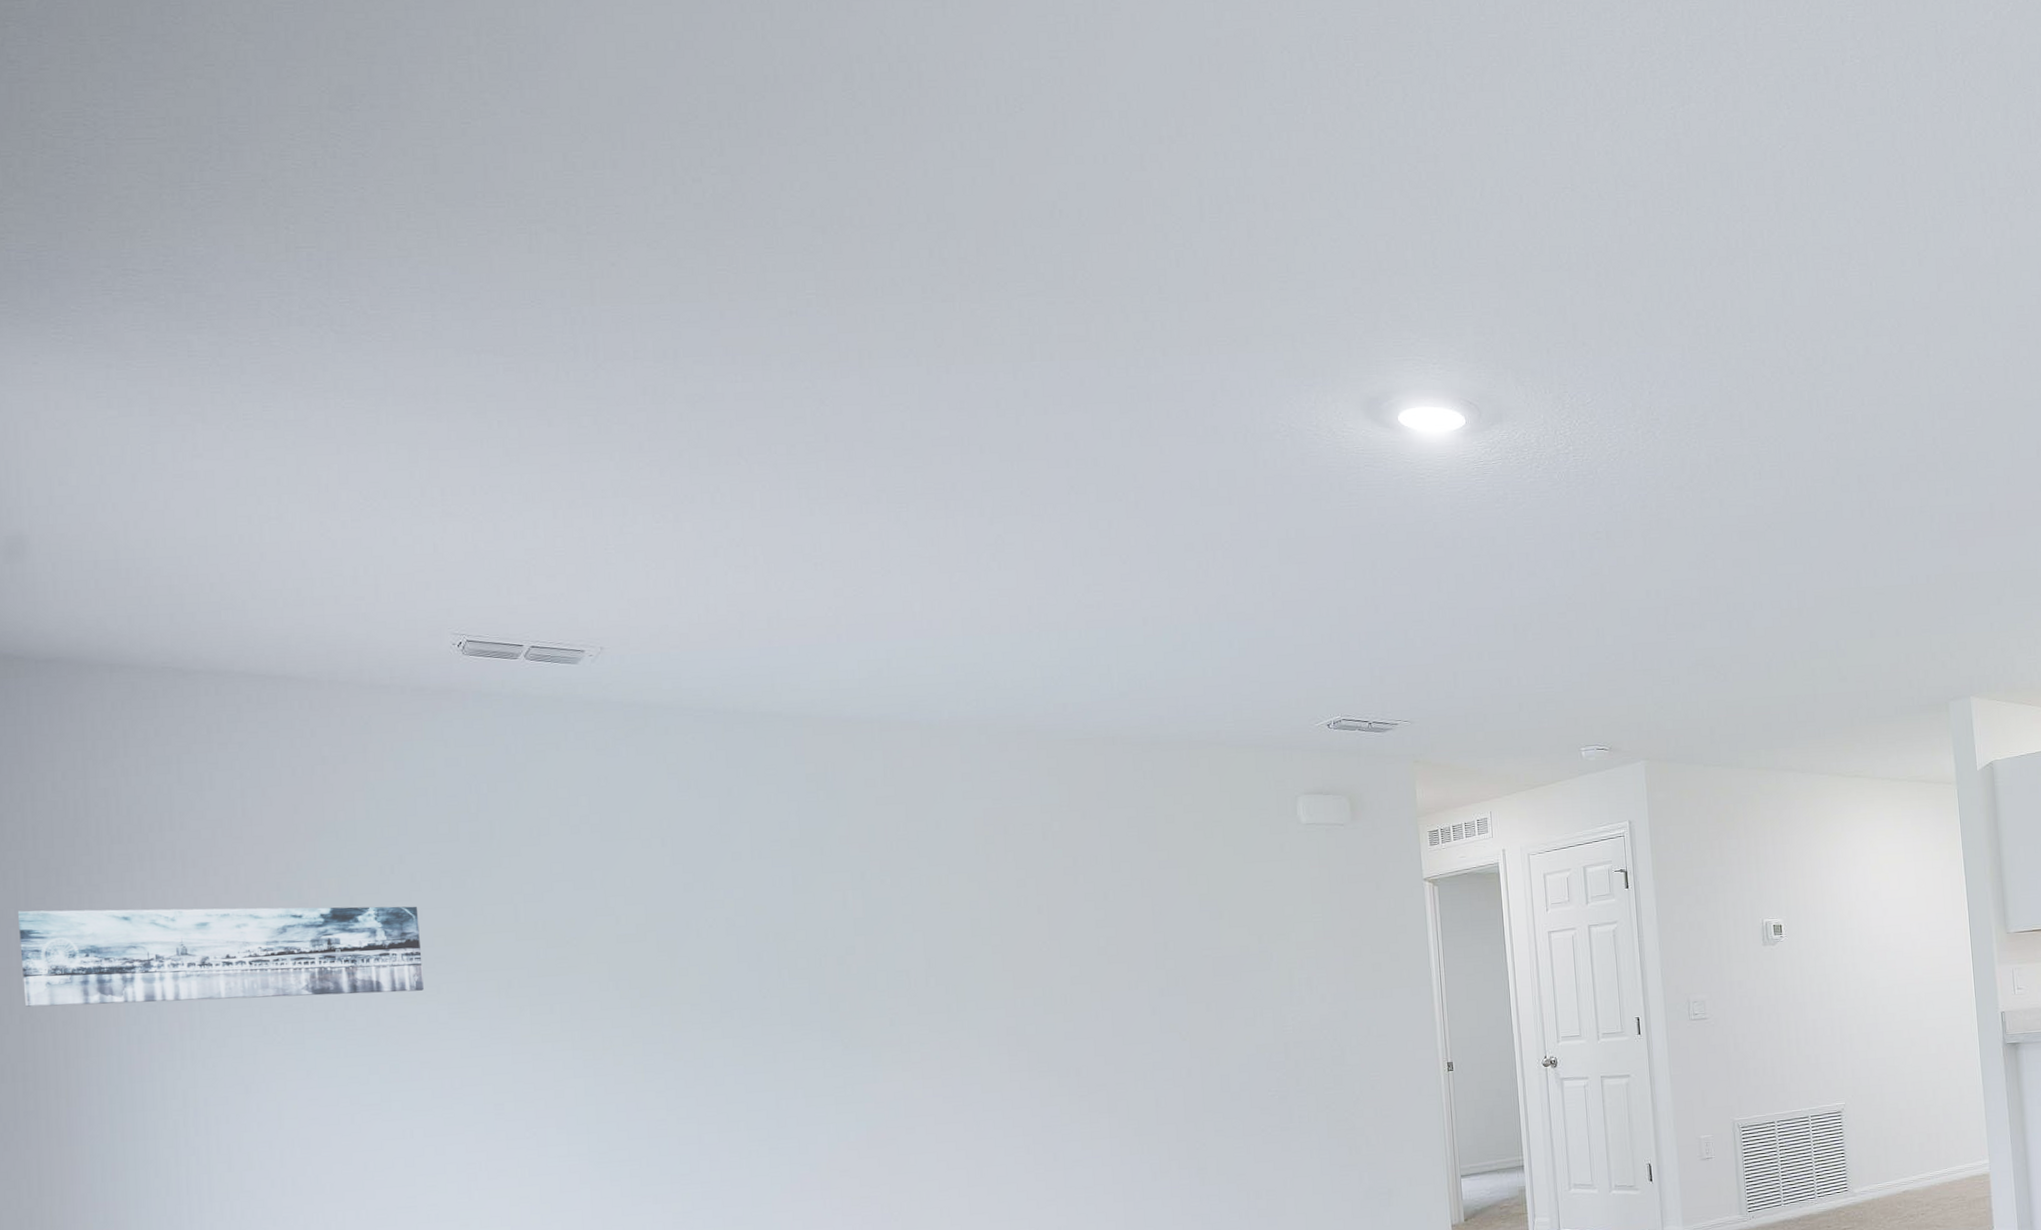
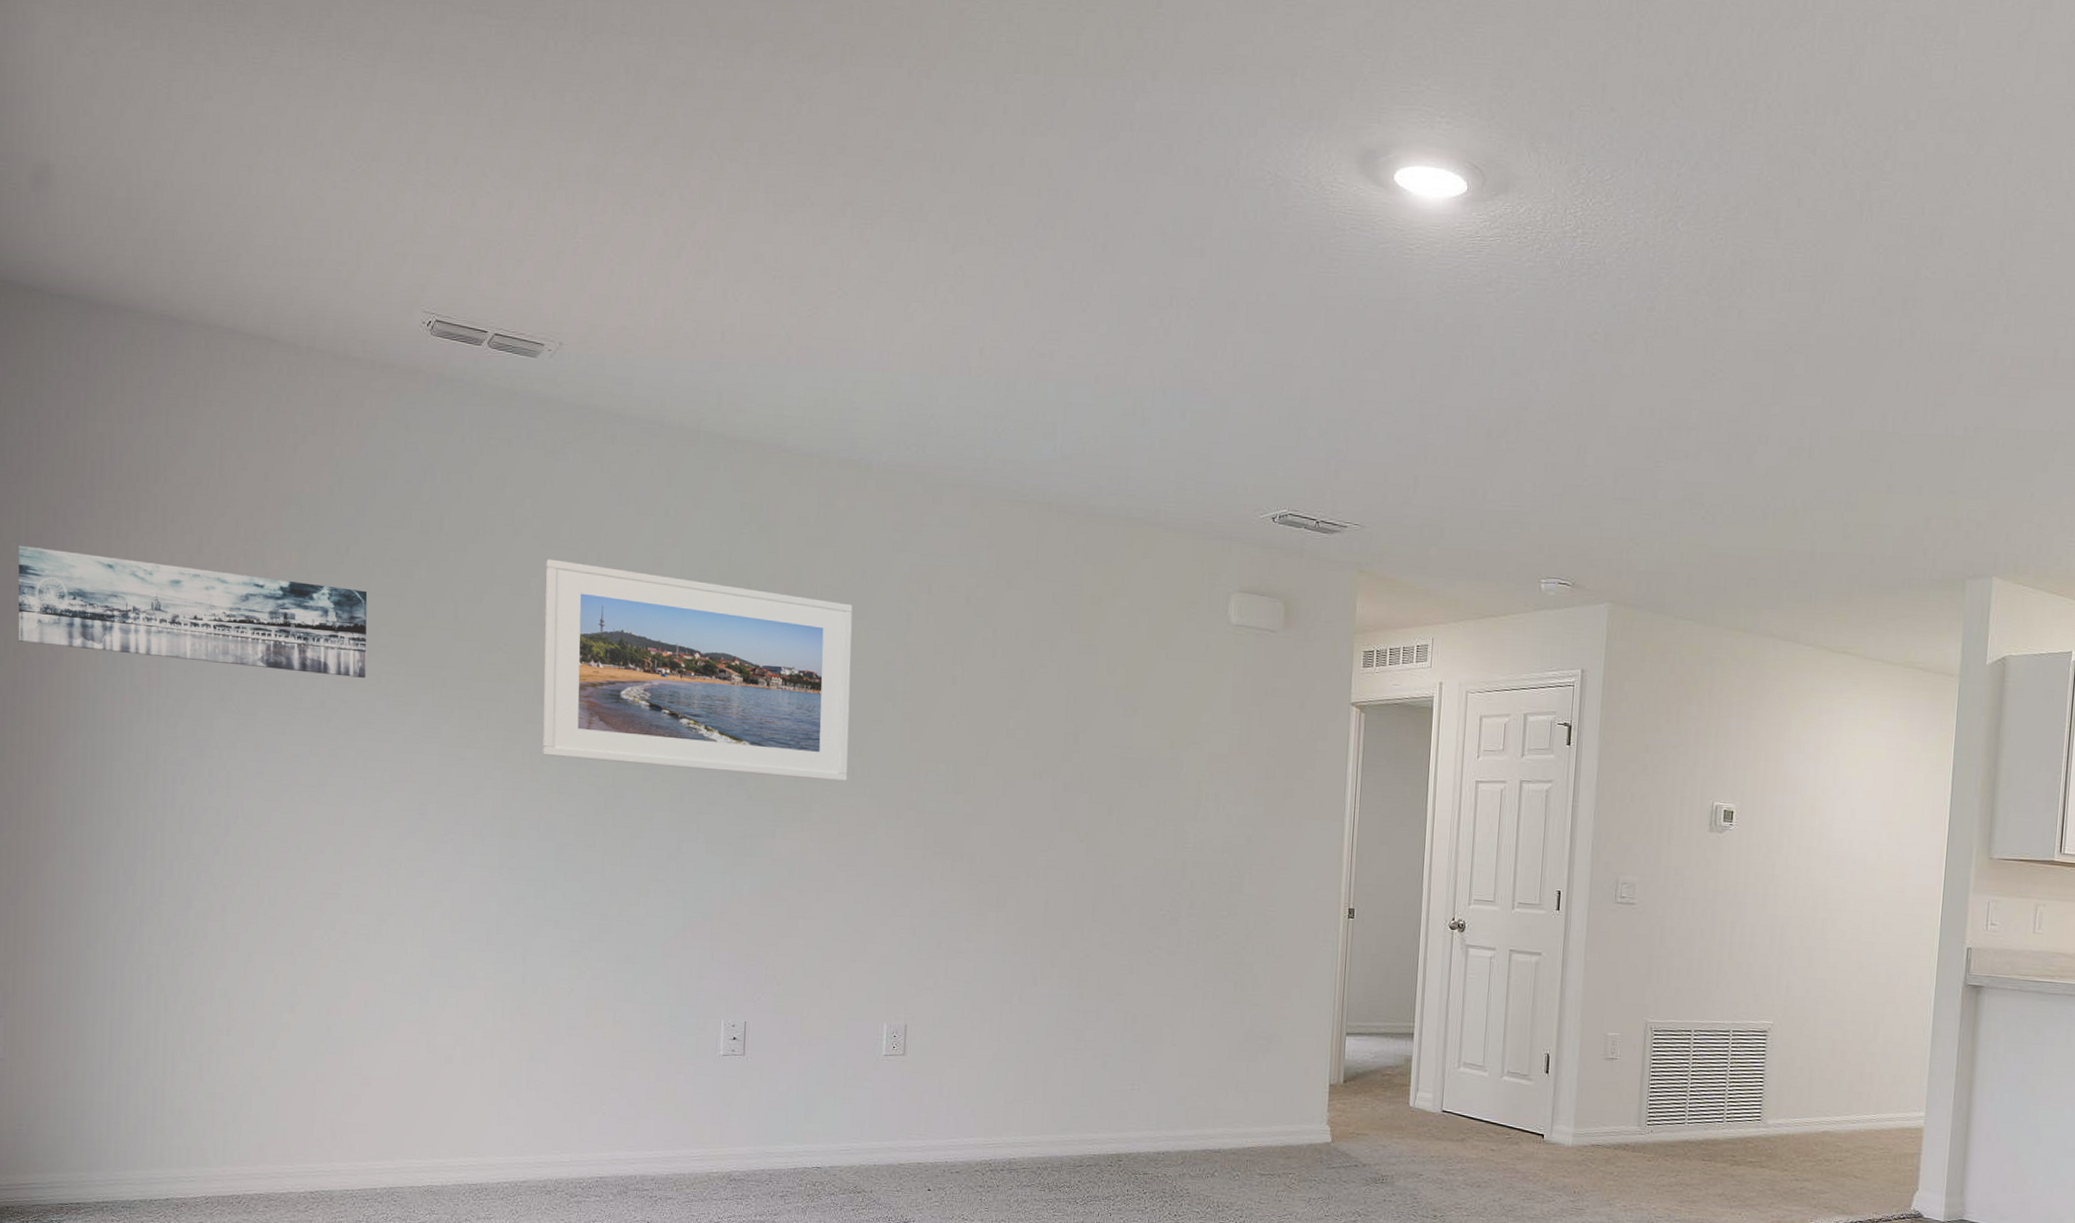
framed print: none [608,850,944,1038] -> present [542,559,853,782]

